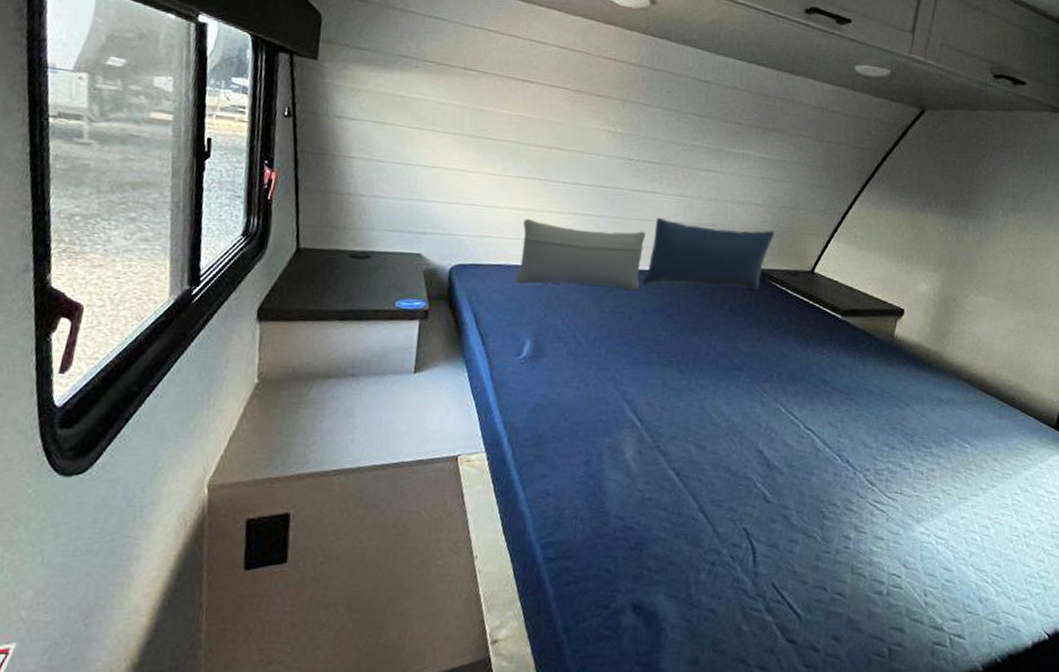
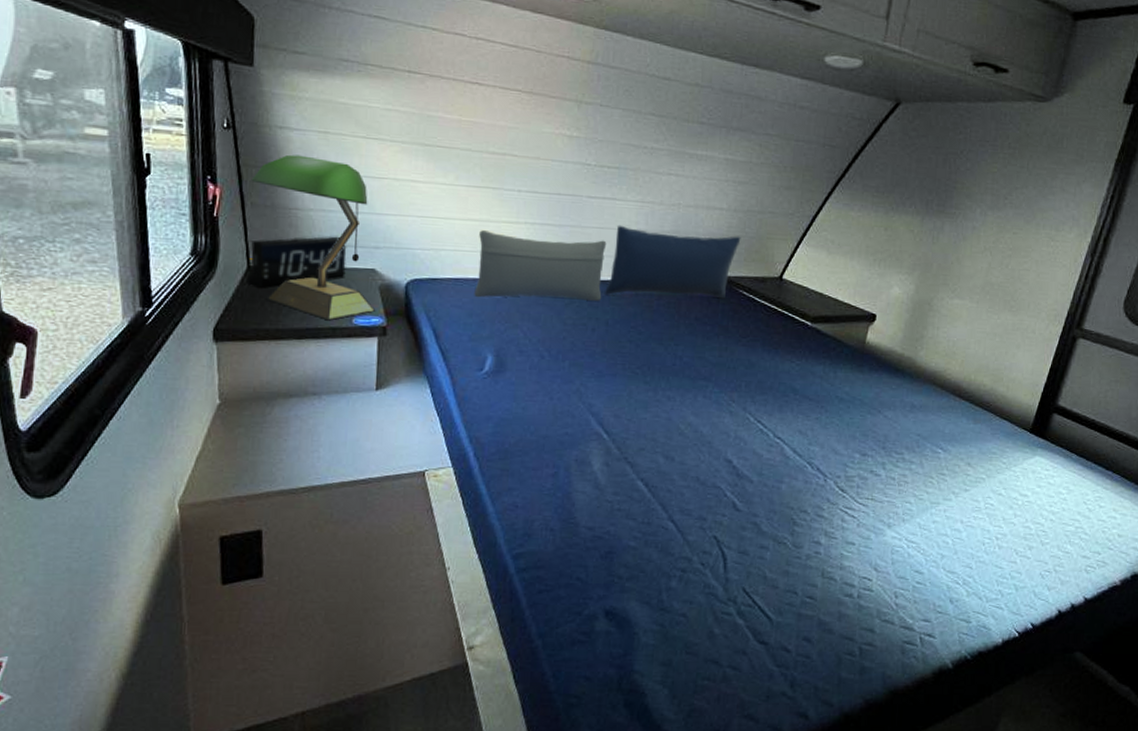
alarm clock: none [295,221,395,270] -> present [247,236,347,288]
table lamp: none [306,142,419,303] -> present [251,154,376,321]

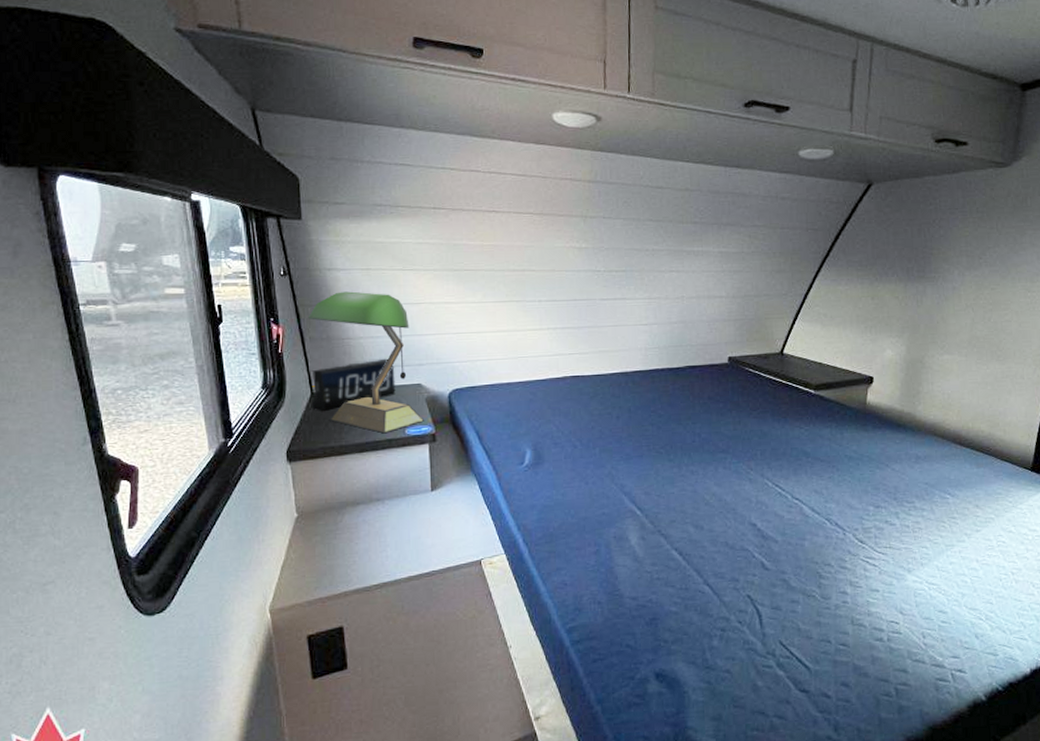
pillow: present [474,230,607,301] -> none [509,336,623,400]
pillow: present [605,225,741,299] -> none [625,319,742,385]

